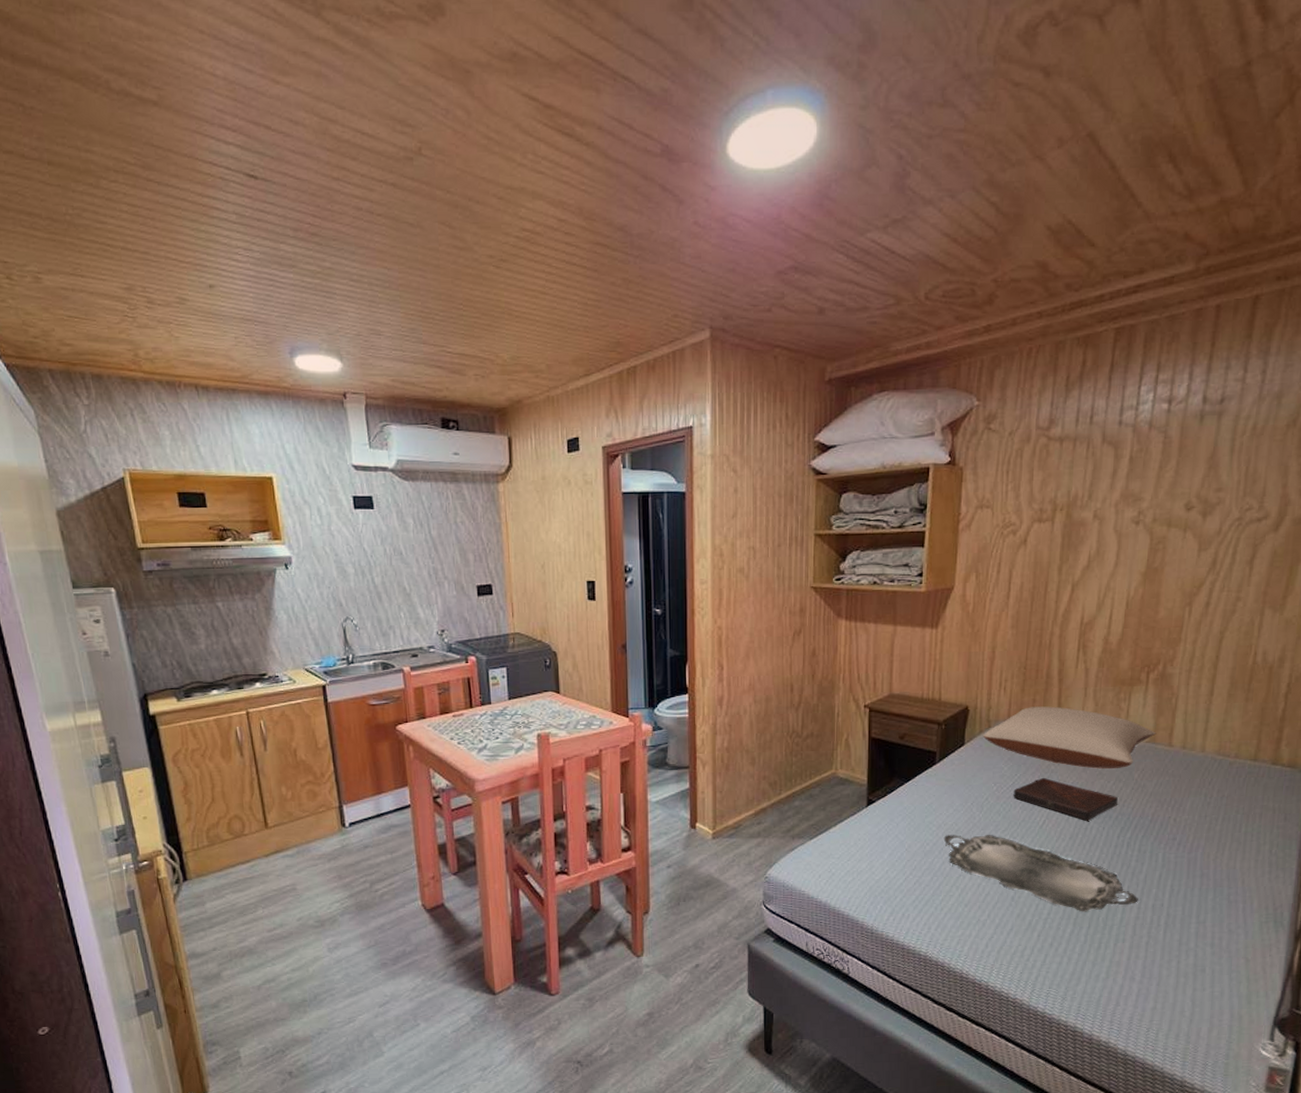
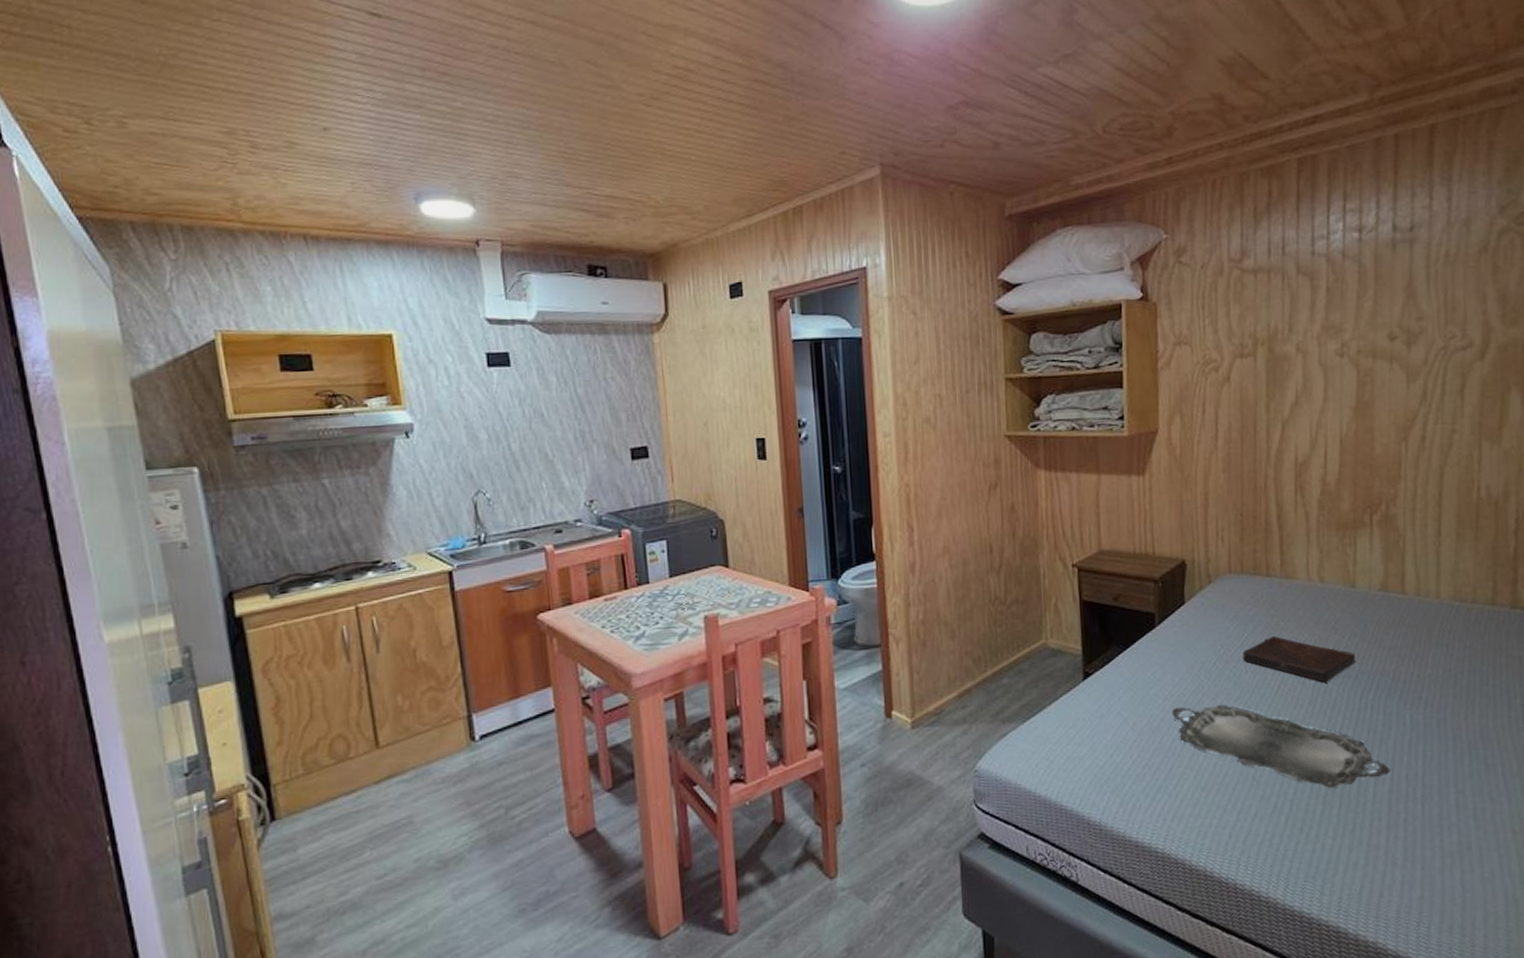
pillow: present [982,706,1157,769] -> none [1203,556,1388,623]

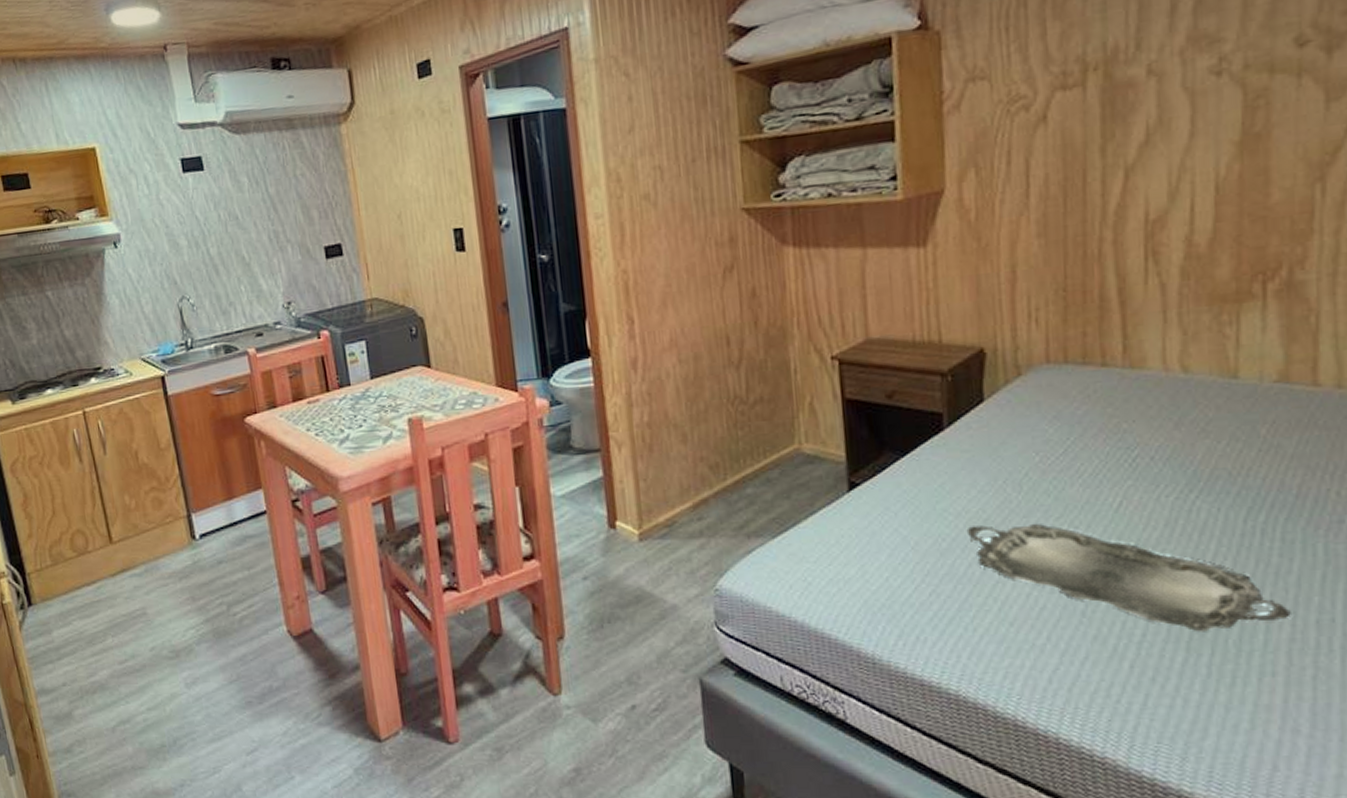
book: present [1242,635,1355,683] -> none [1066,440,1237,500]

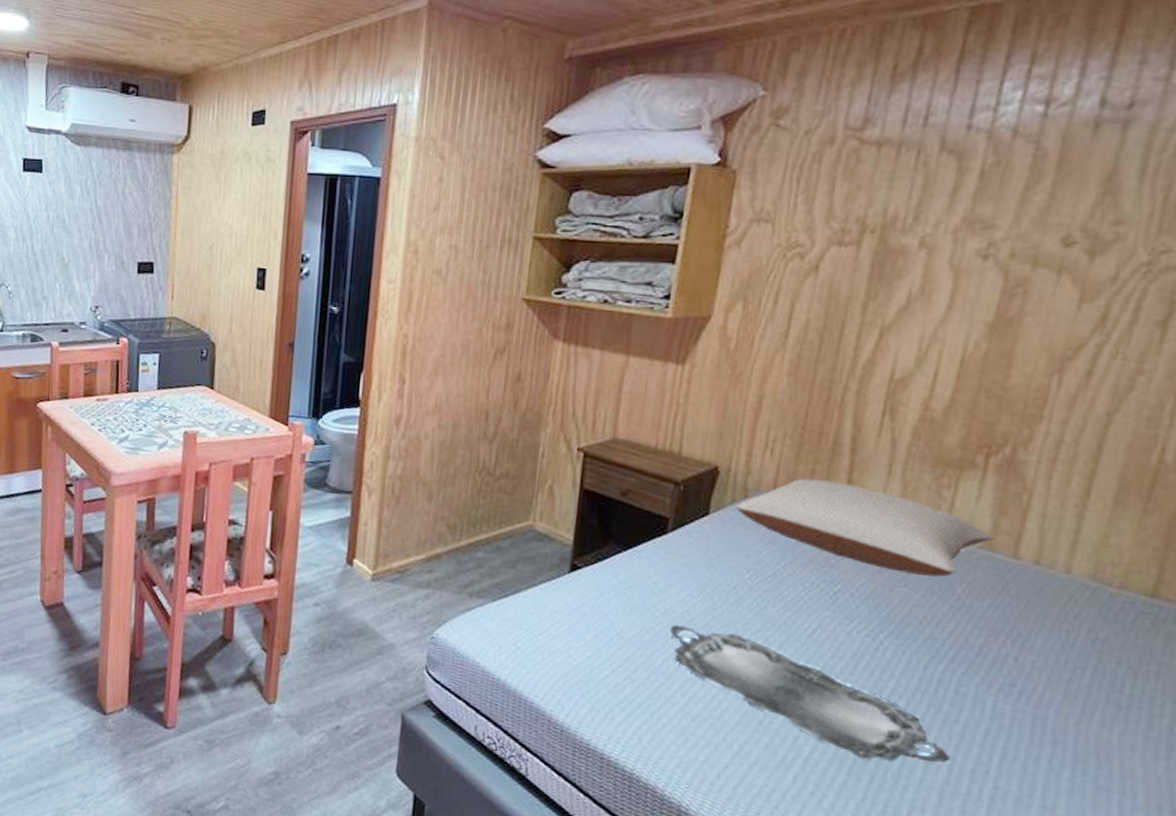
pillow: none [1009,340,1291,424] -> present [735,478,996,577]

